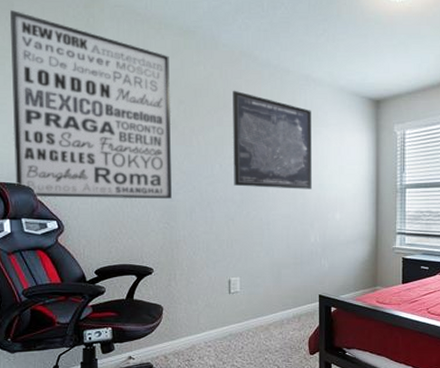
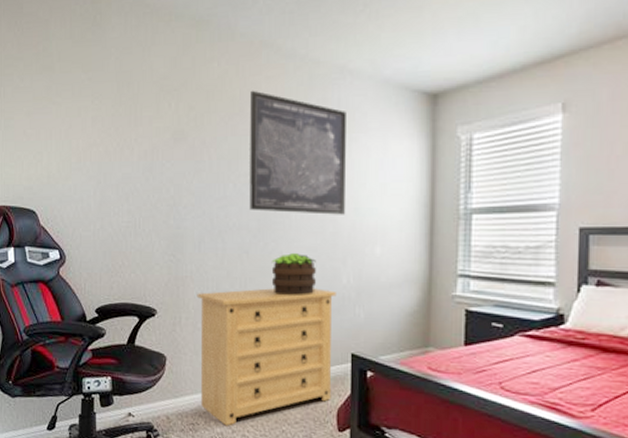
wall art: present [9,10,172,200] -> none [18,13,181,227]
dresser: none [189,246,306,359] -> present [197,288,336,426]
potted plant: none [253,220,290,253] -> present [271,253,316,296]

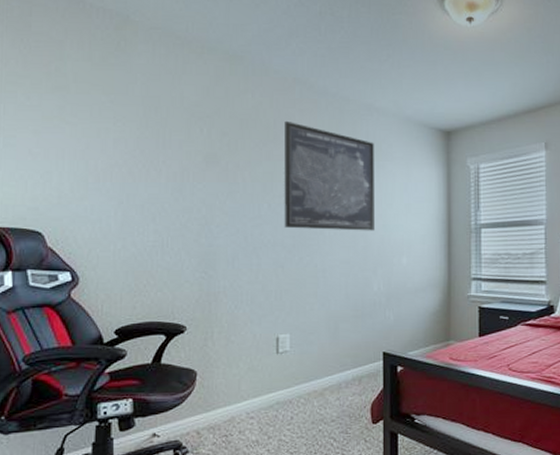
dresser: present [197,288,336,426] -> none [230,296,368,433]
potted plant: present [271,253,316,296] -> none [306,266,349,305]

